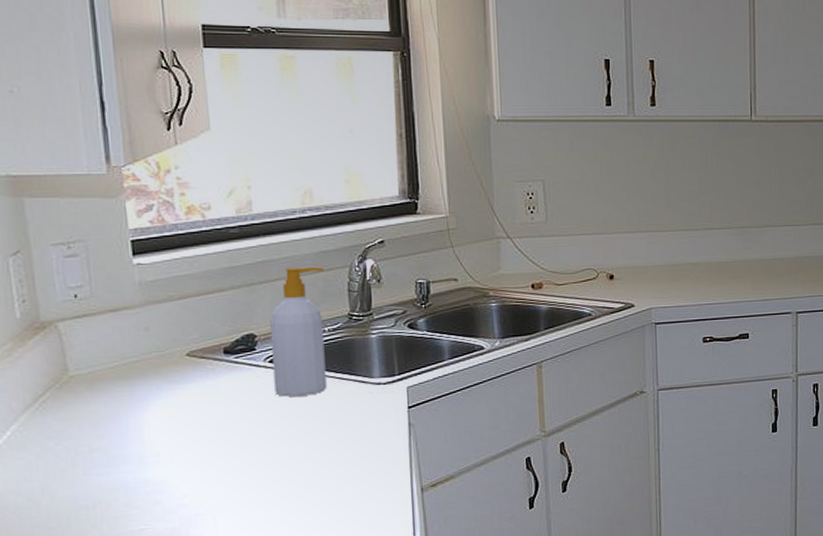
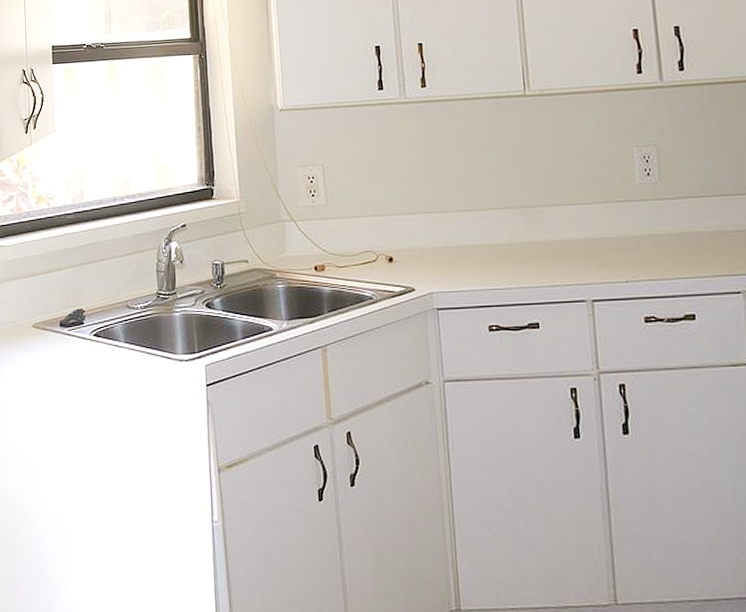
soap bottle: present [270,267,327,397] -> none [95,249,139,369]

